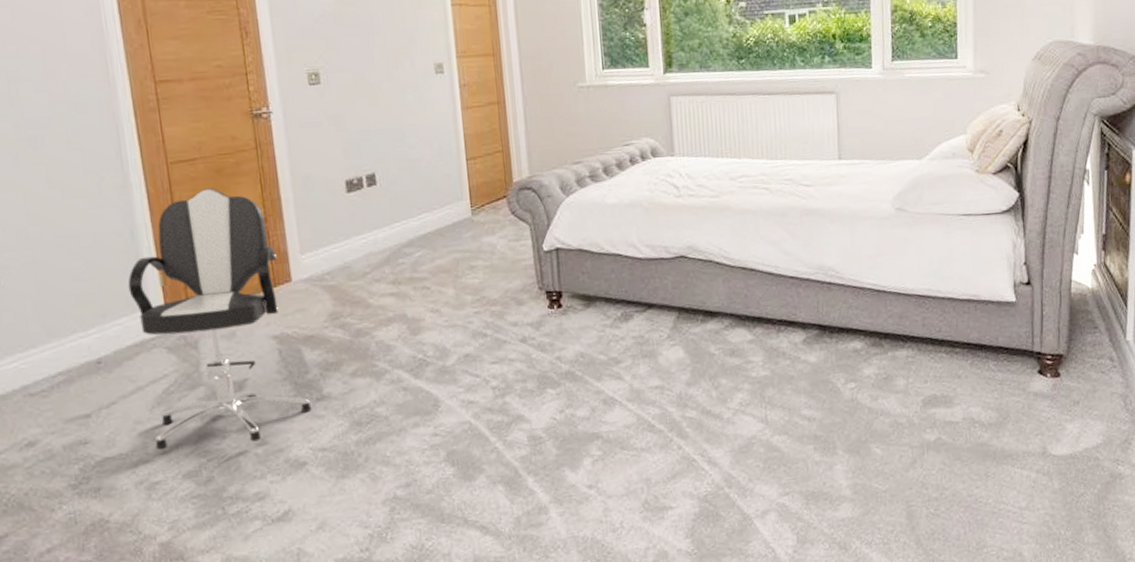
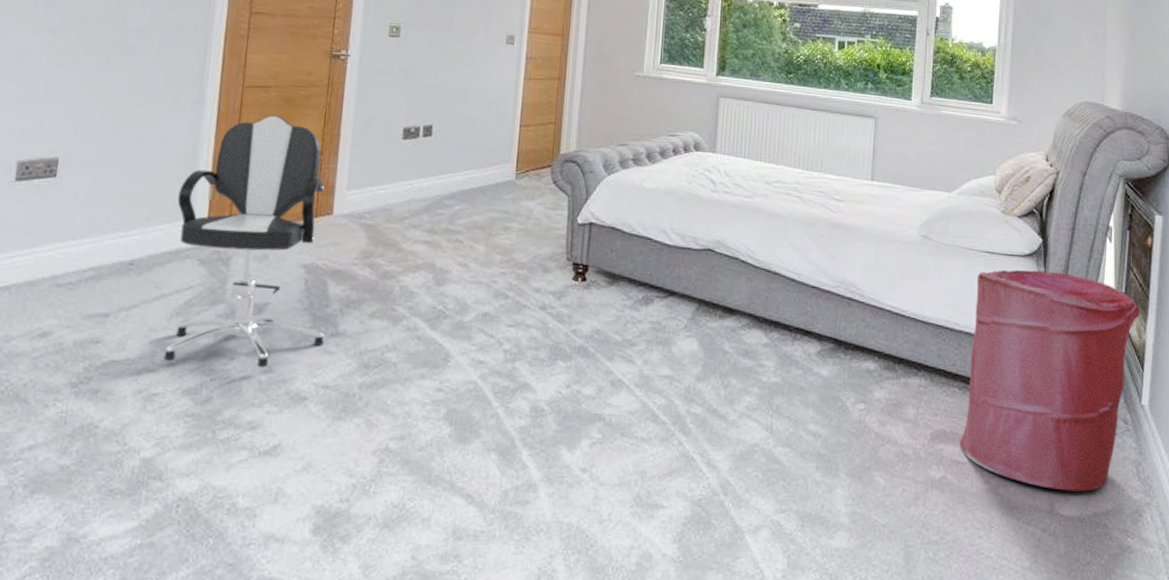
laundry hamper: none [950,224,1121,433] -> present [958,269,1140,492]

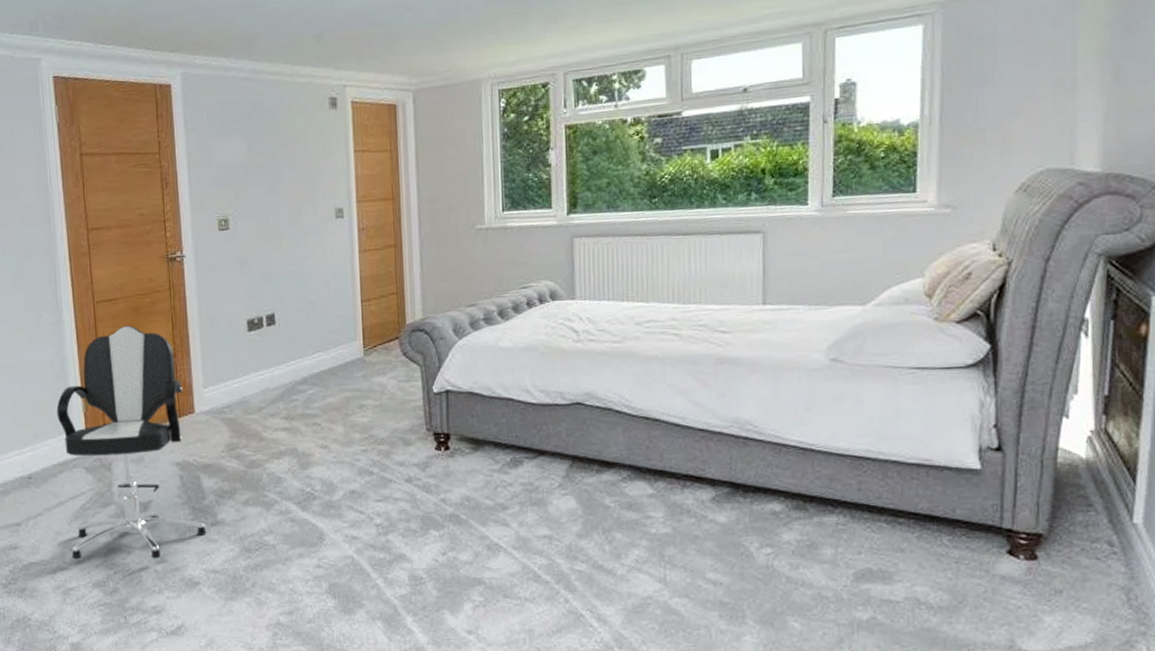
laundry hamper: present [958,269,1140,492] -> none [888,381,1130,625]

